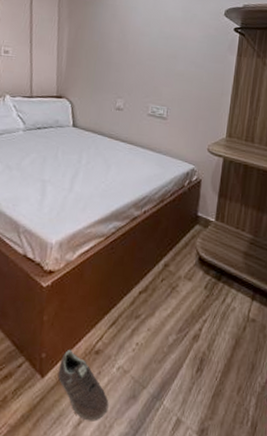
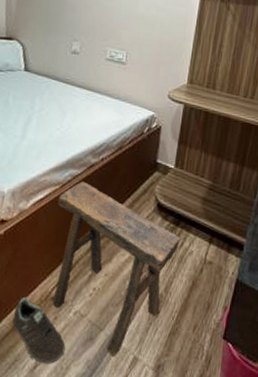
stool: none [97,234,222,417] -> present [53,181,181,356]

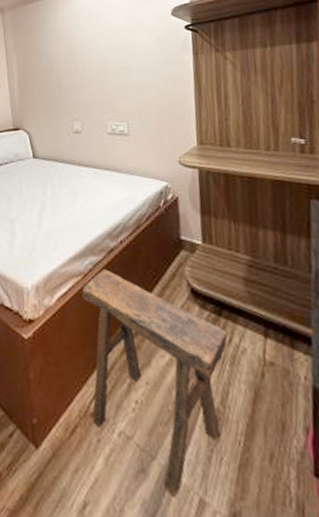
sneaker: present [12,296,66,364] -> none [53,411,116,504]

